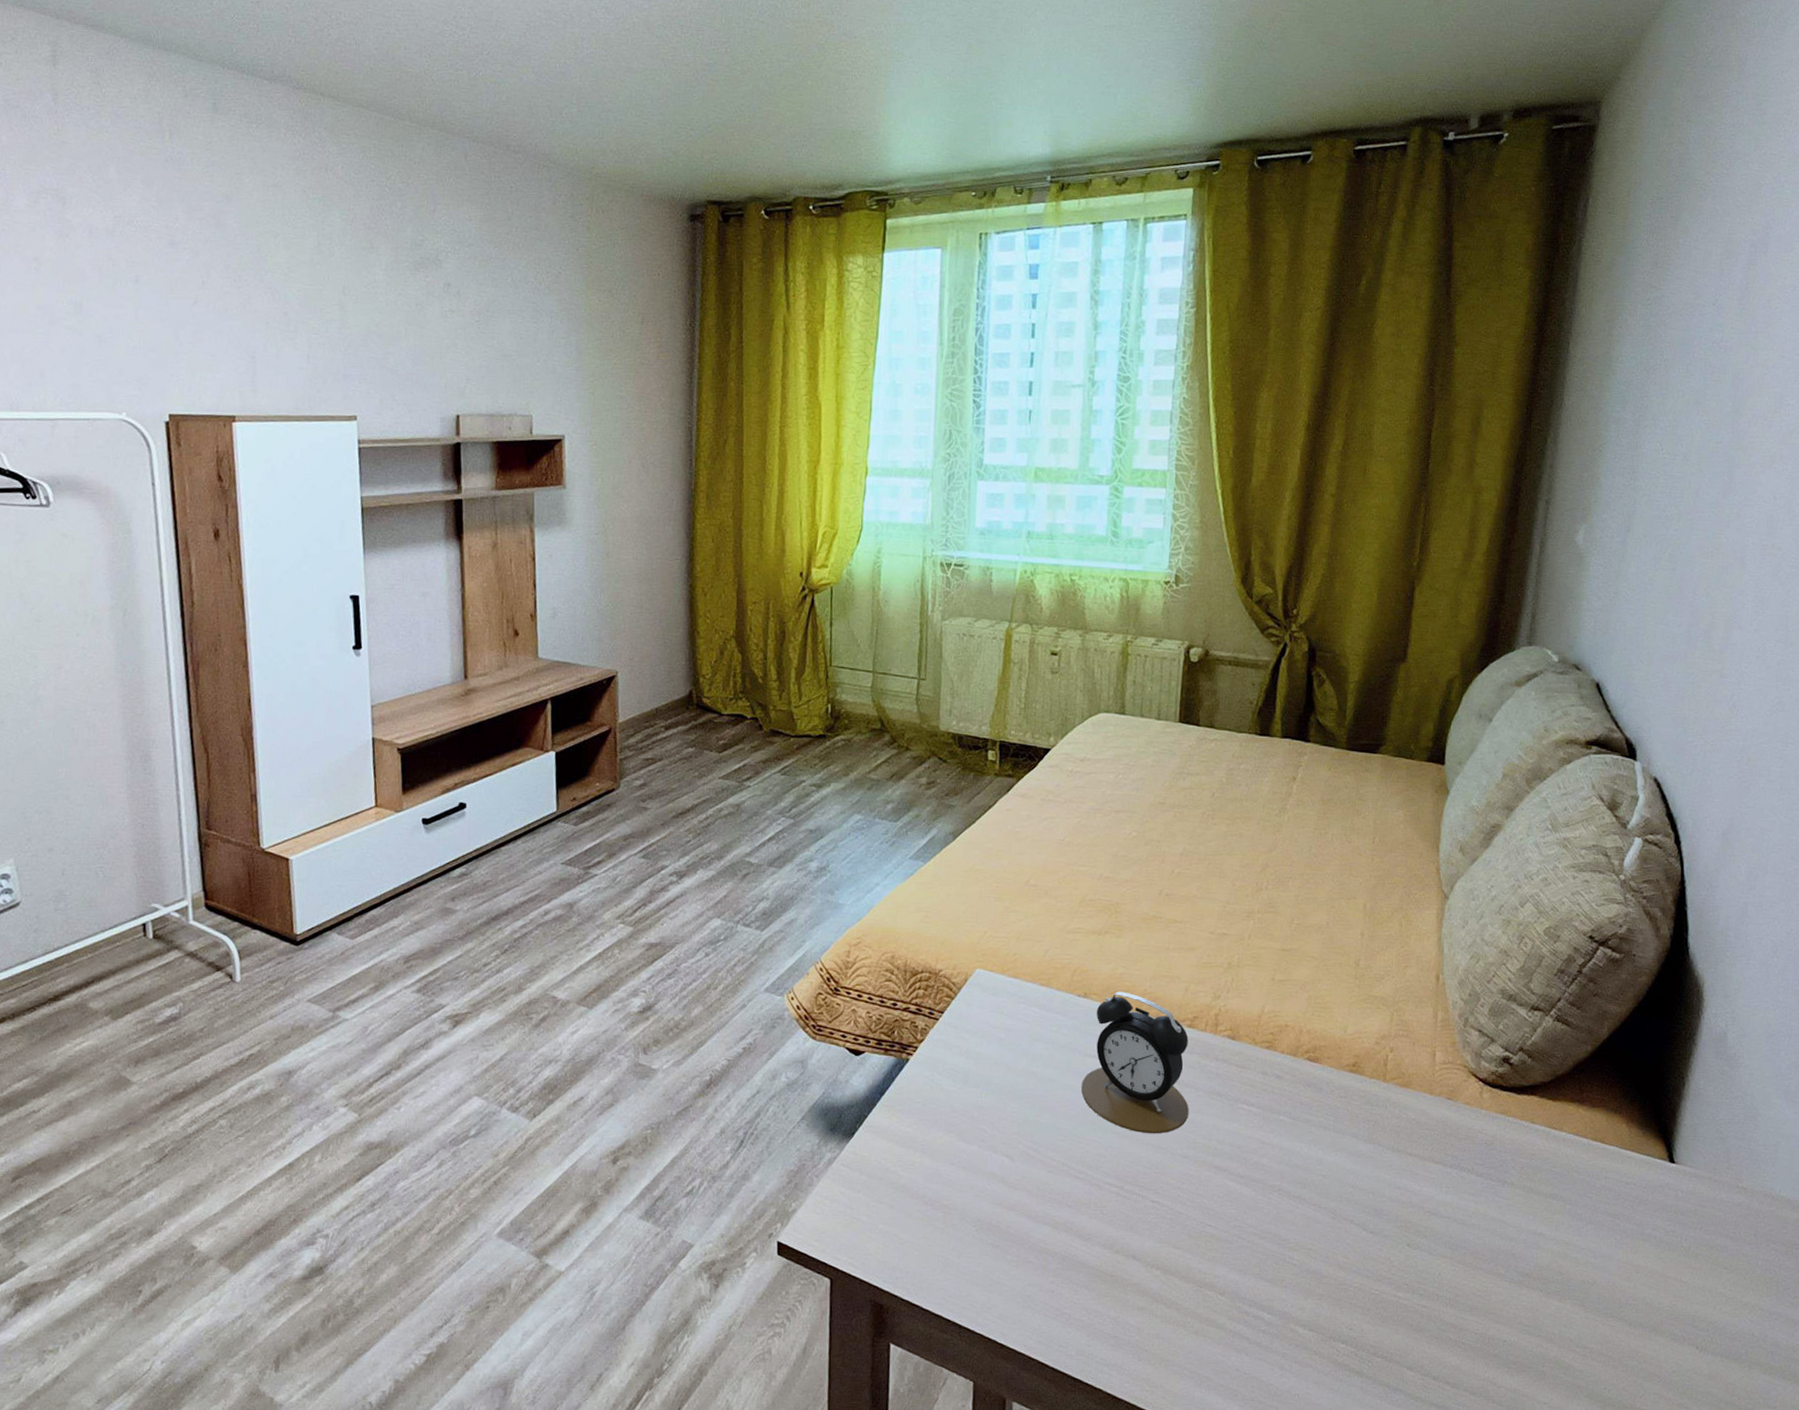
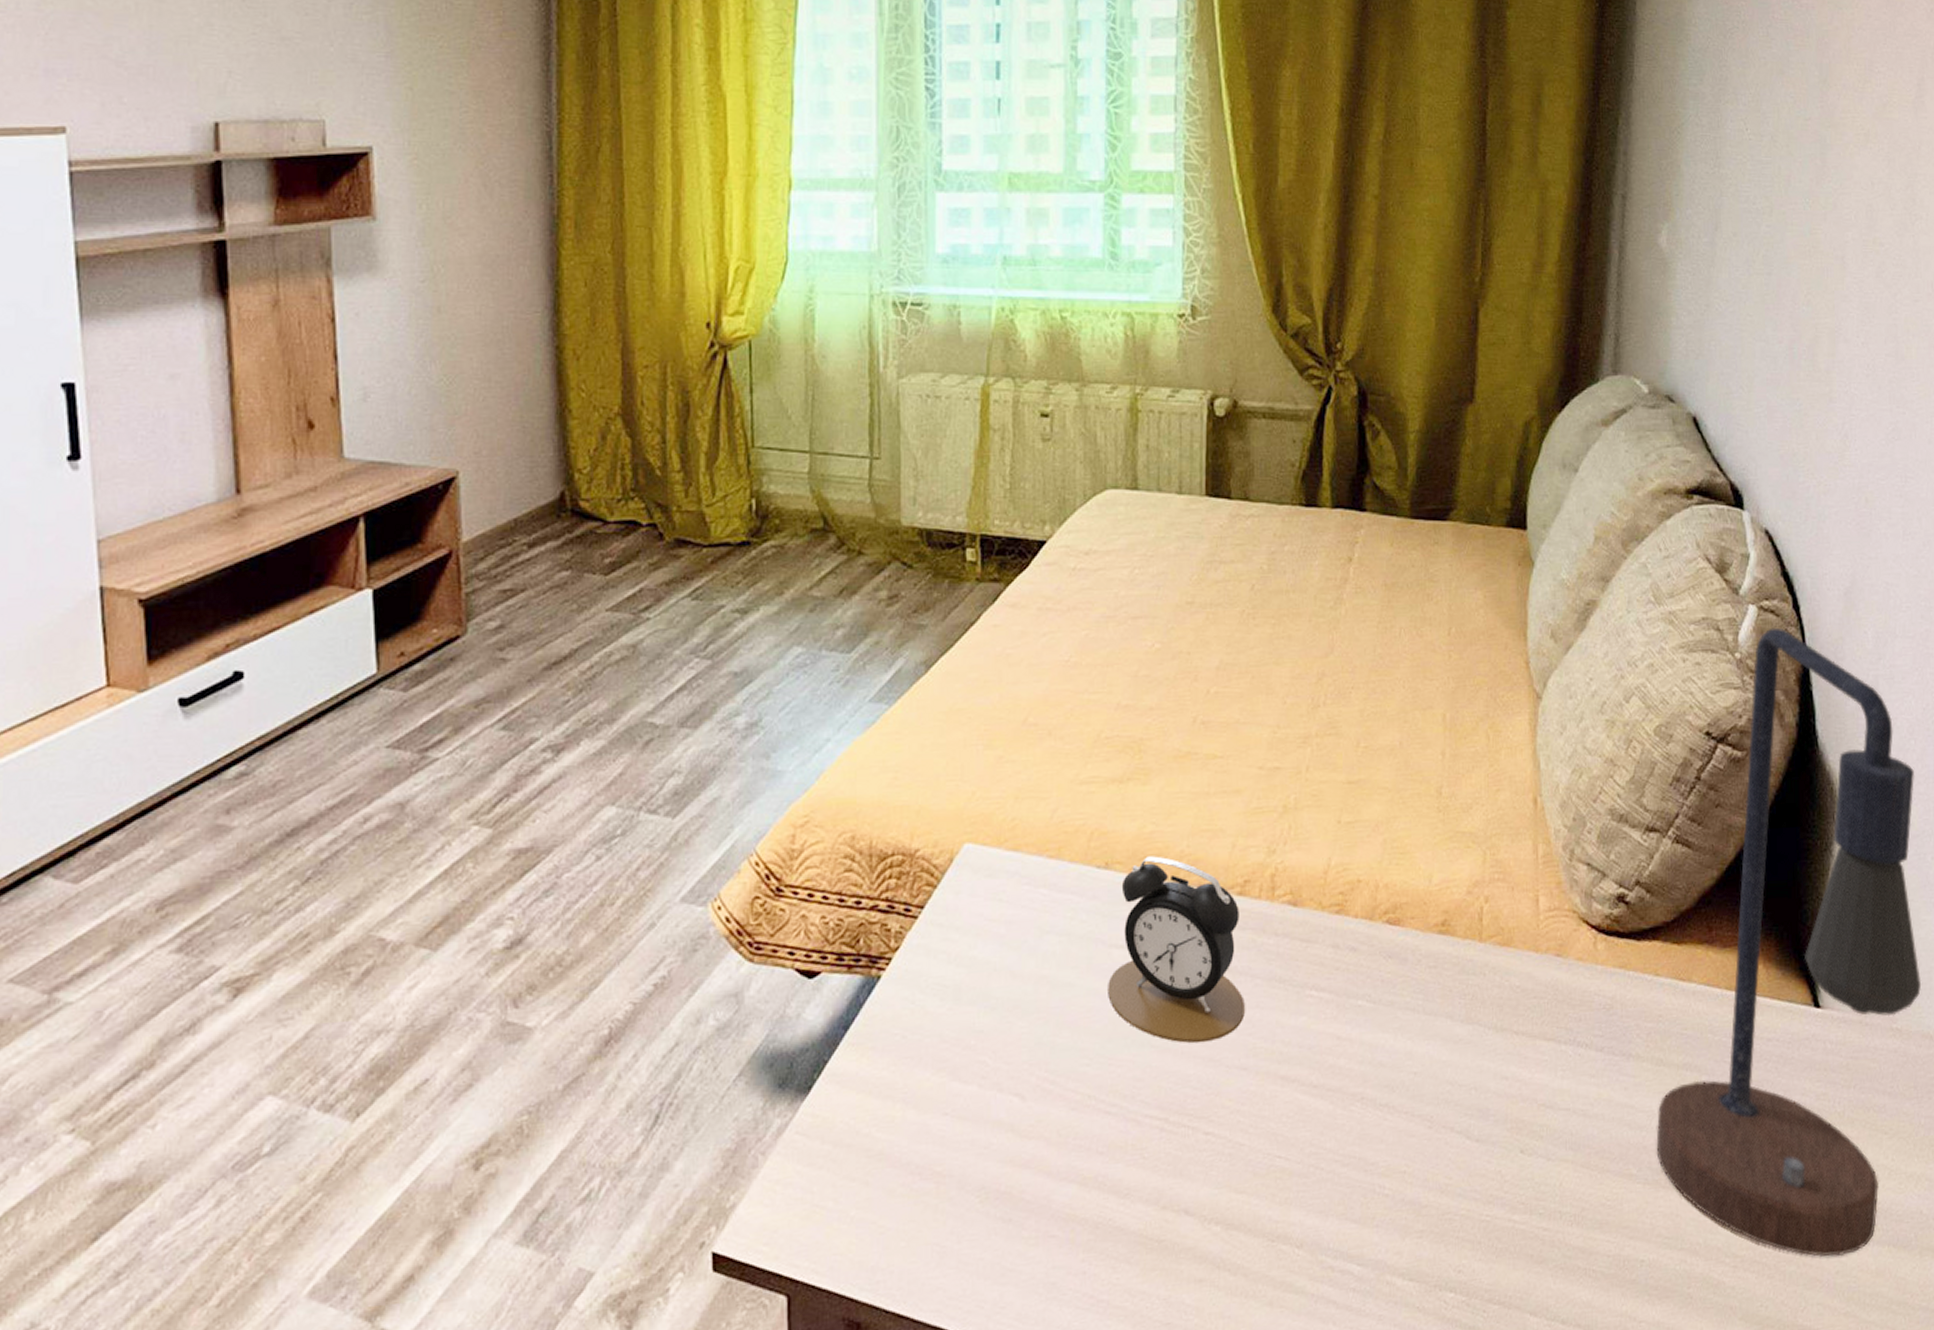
table lamp: none [1522,857,1776,1360] -> present [1656,627,1922,1257]

